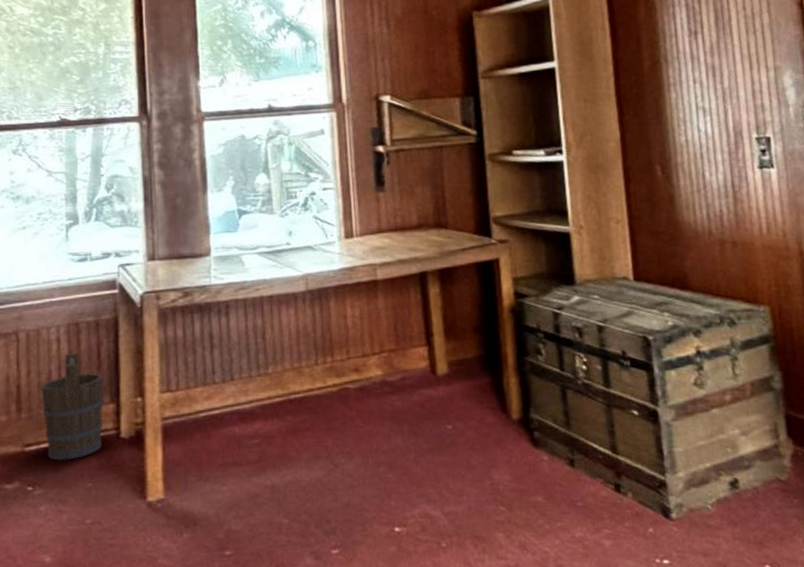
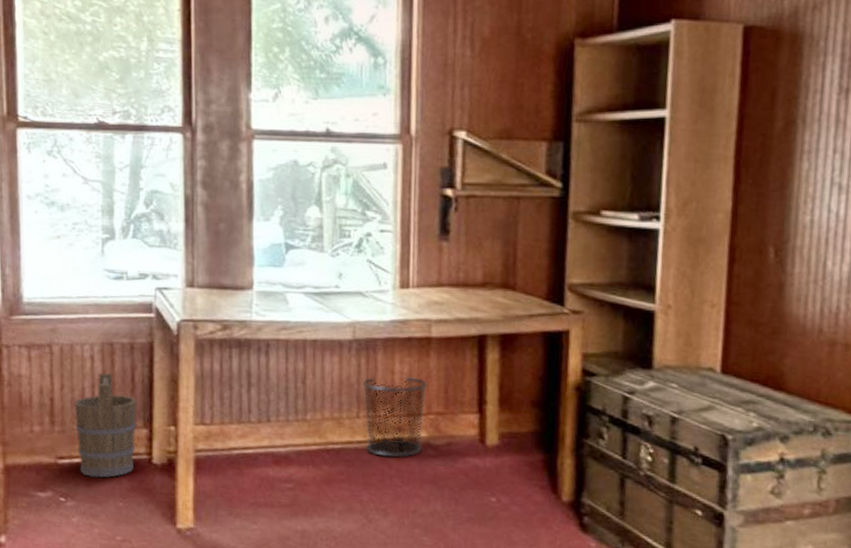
waste bin: none [318,318,379,400] -> present [362,376,427,458]

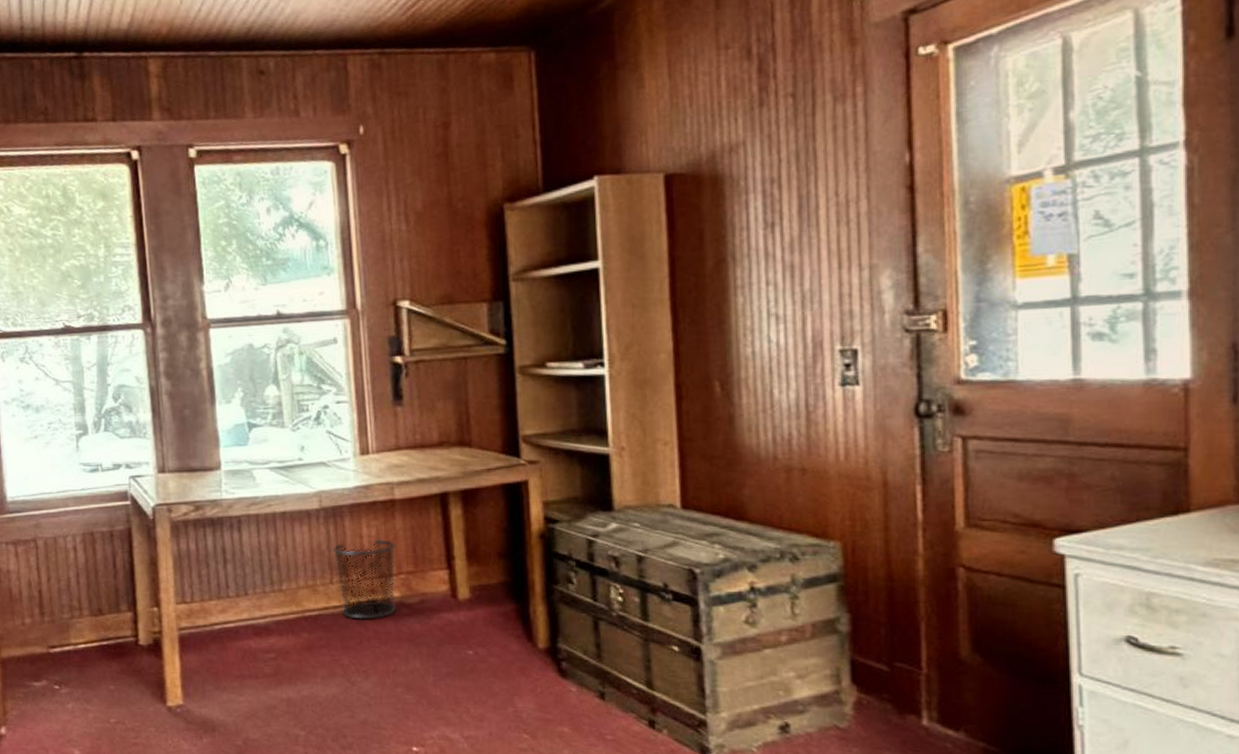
bucket: present [74,373,136,478] -> none [61,562,122,663]

